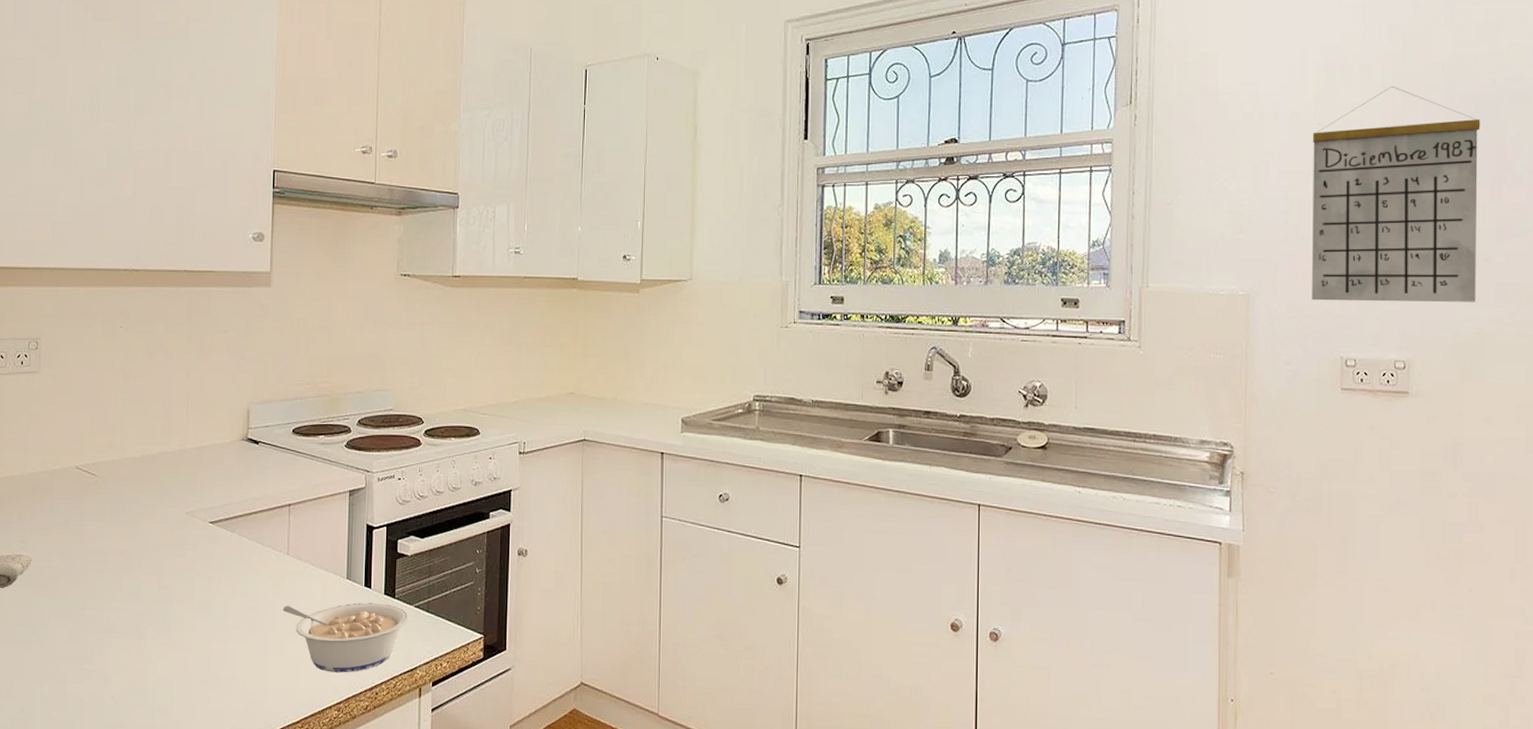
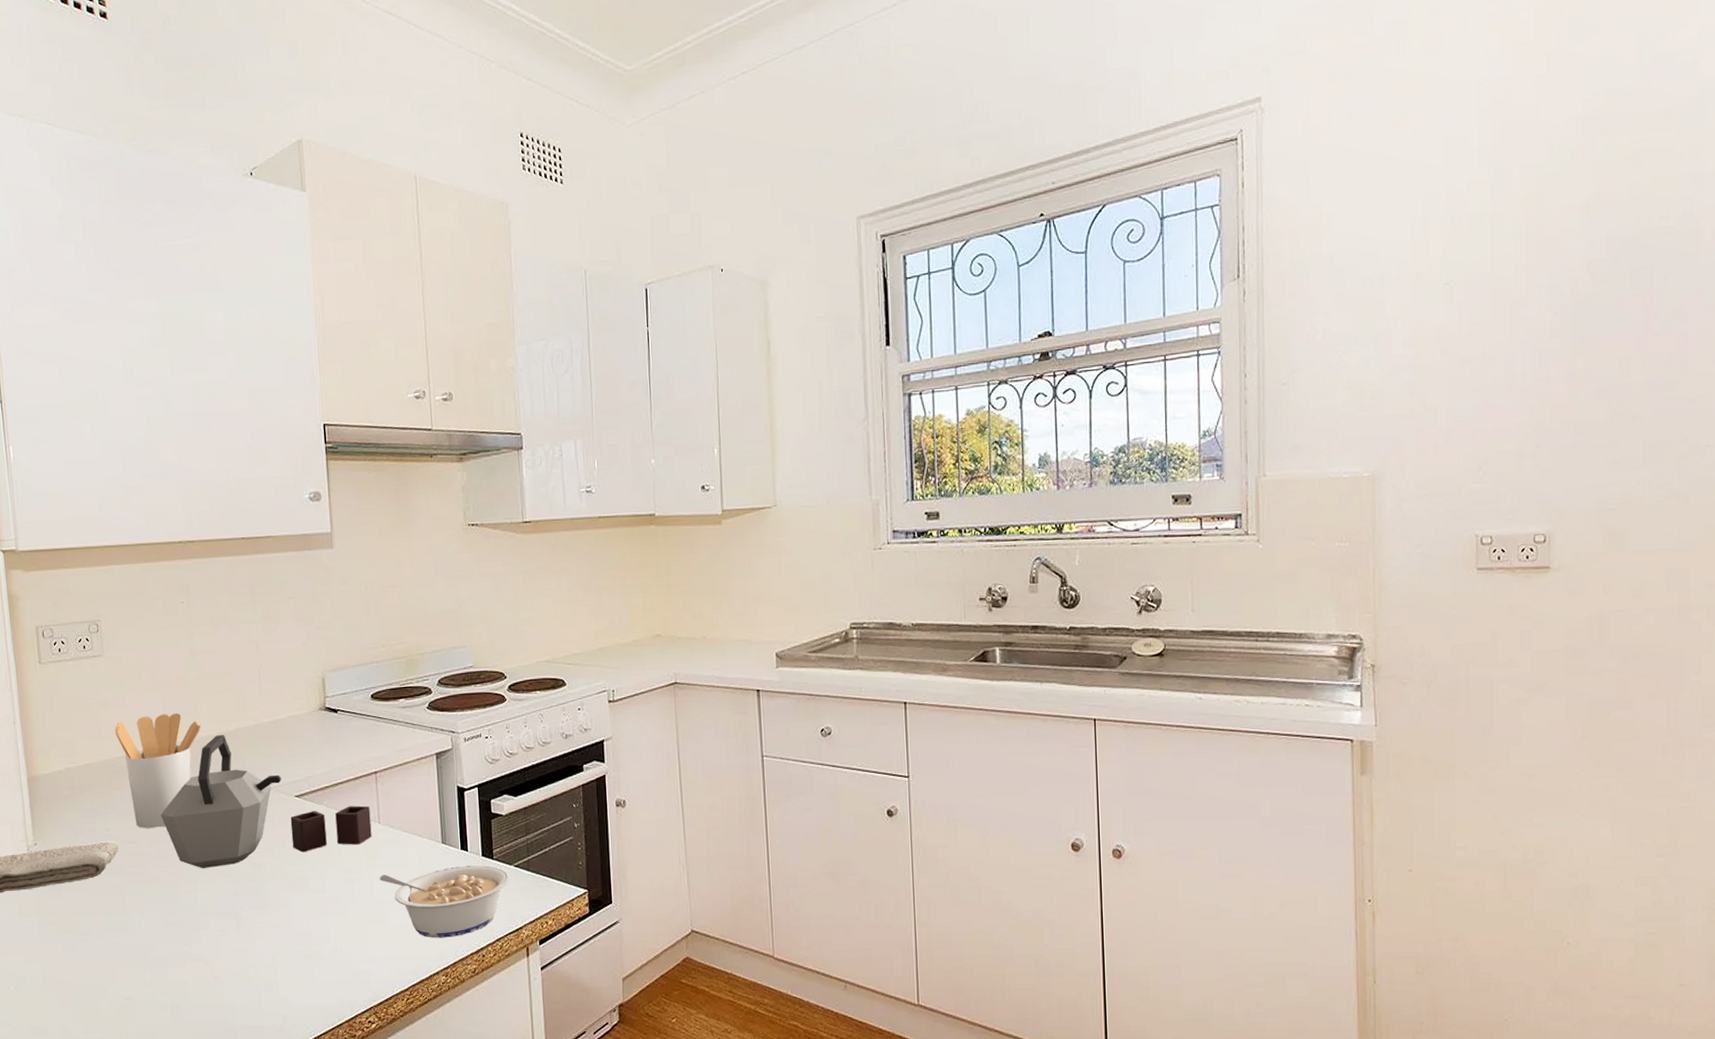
utensil holder: none [41,433,126,543] -> present [114,713,201,828]
kettle: none [77,457,281,588] -> present [161,735,372,869]
calendar: present [1311,87,1481,302] -> none [1438,235,1624,477]

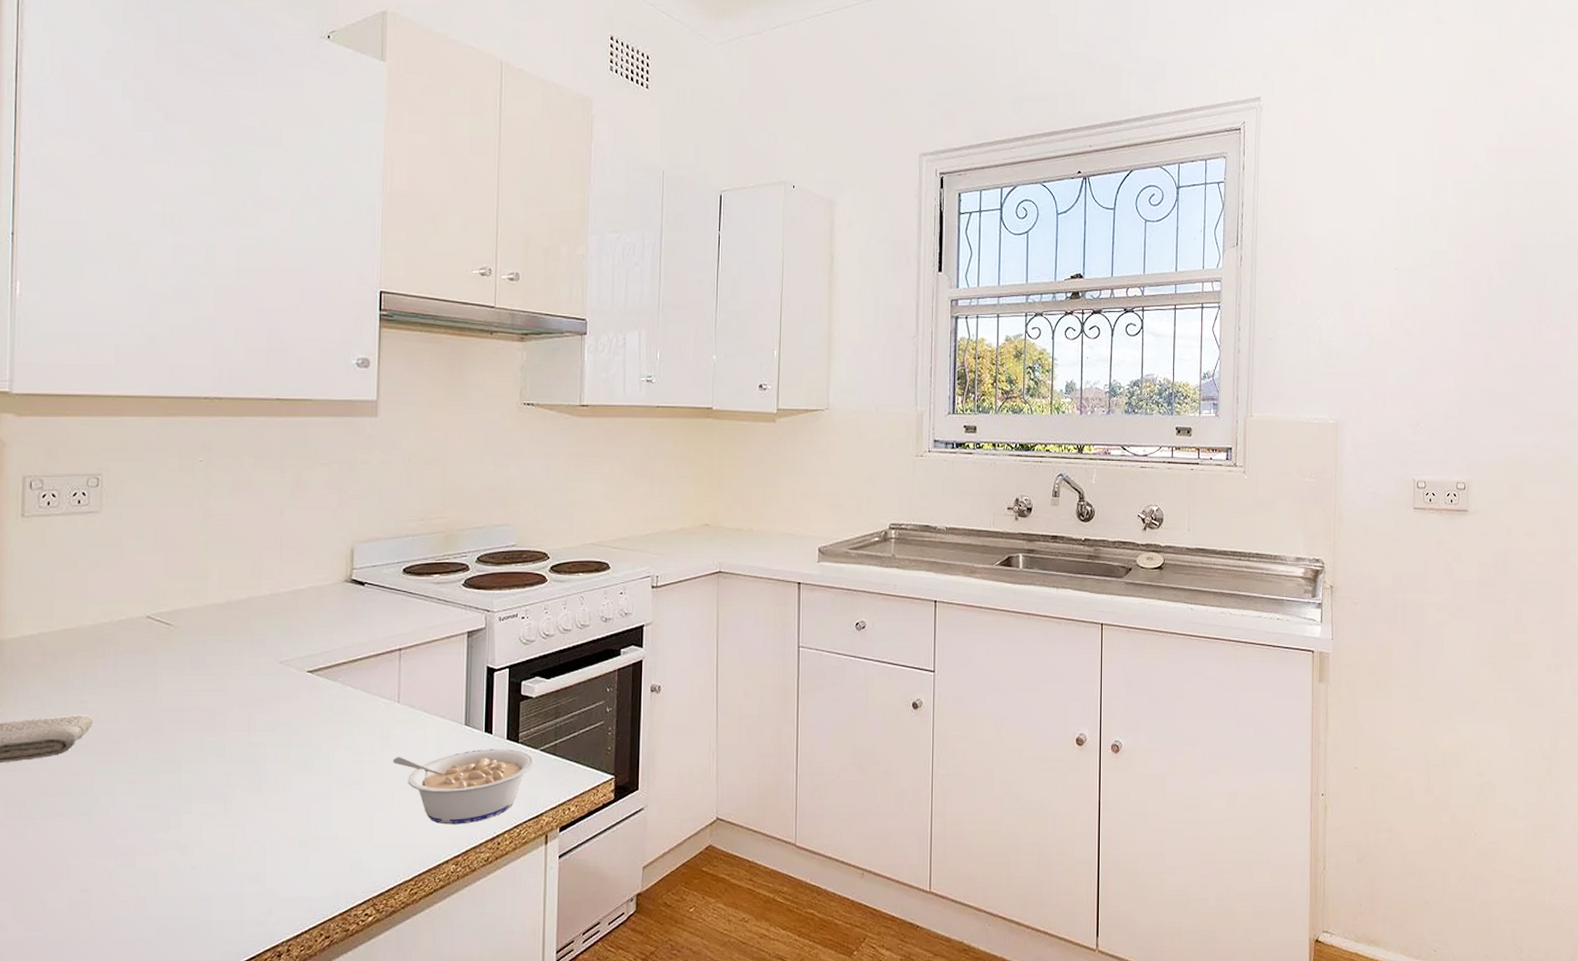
utensil holder: present [114,713,201,828] -> none [104,578,208,701]
kettle: present [161,735,372,869] -> none [148,604,390,748]

